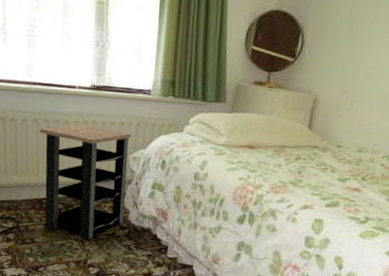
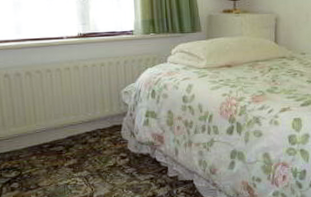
side table: present [39,124,131,240] -> none [33,70,124,175]

